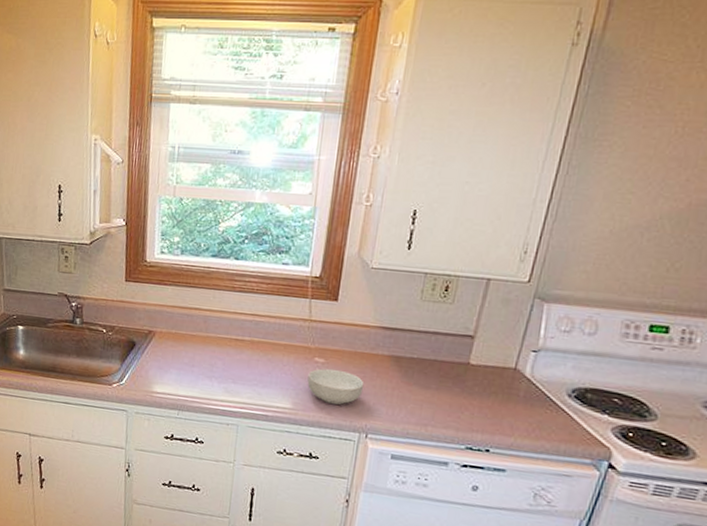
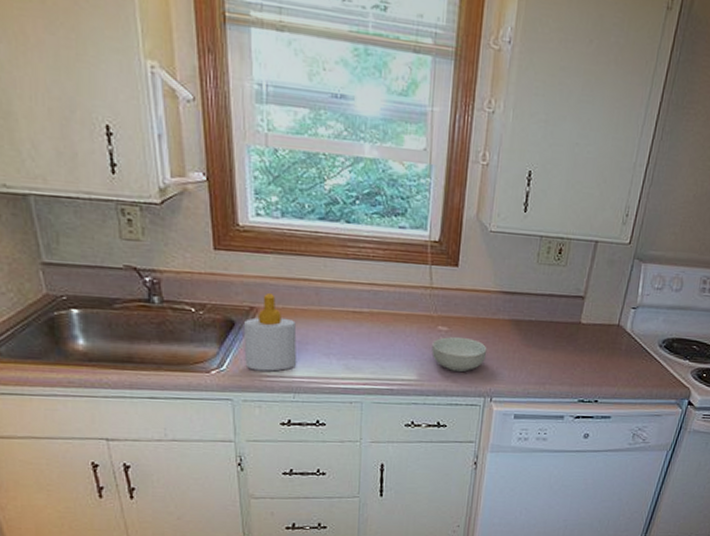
soap bottle: none [140,320,186,389] -> present [243,293,297,372]

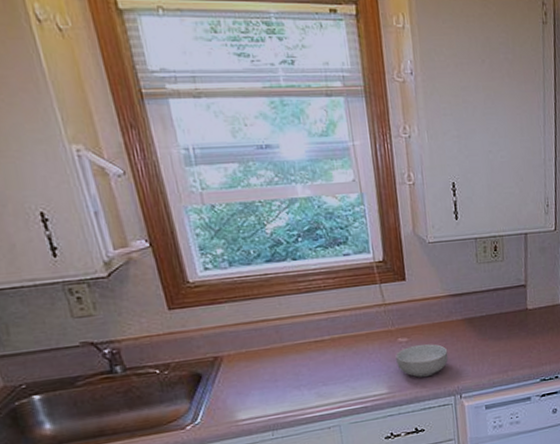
soap bottle: present [243,293,297,372] -> none [209,340,269,418]

